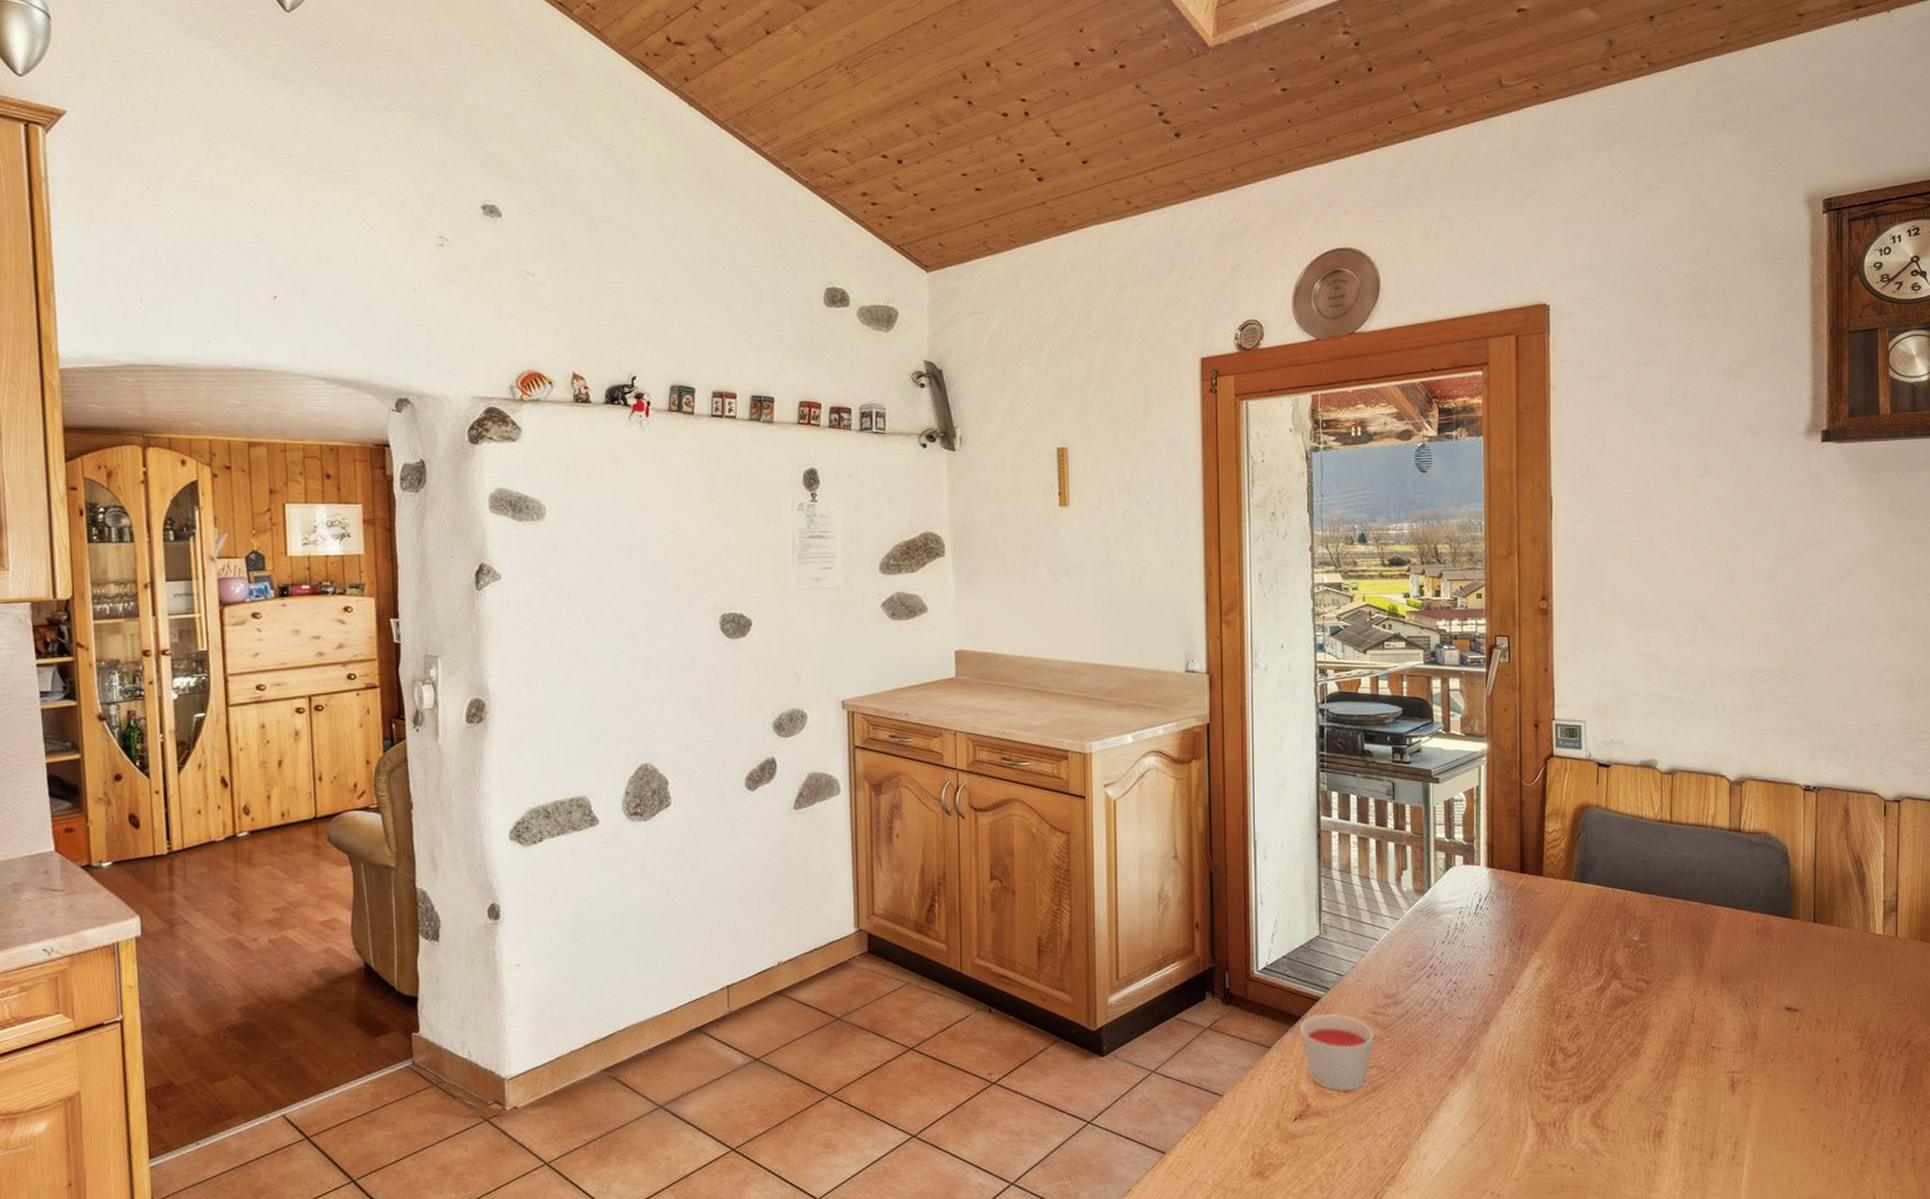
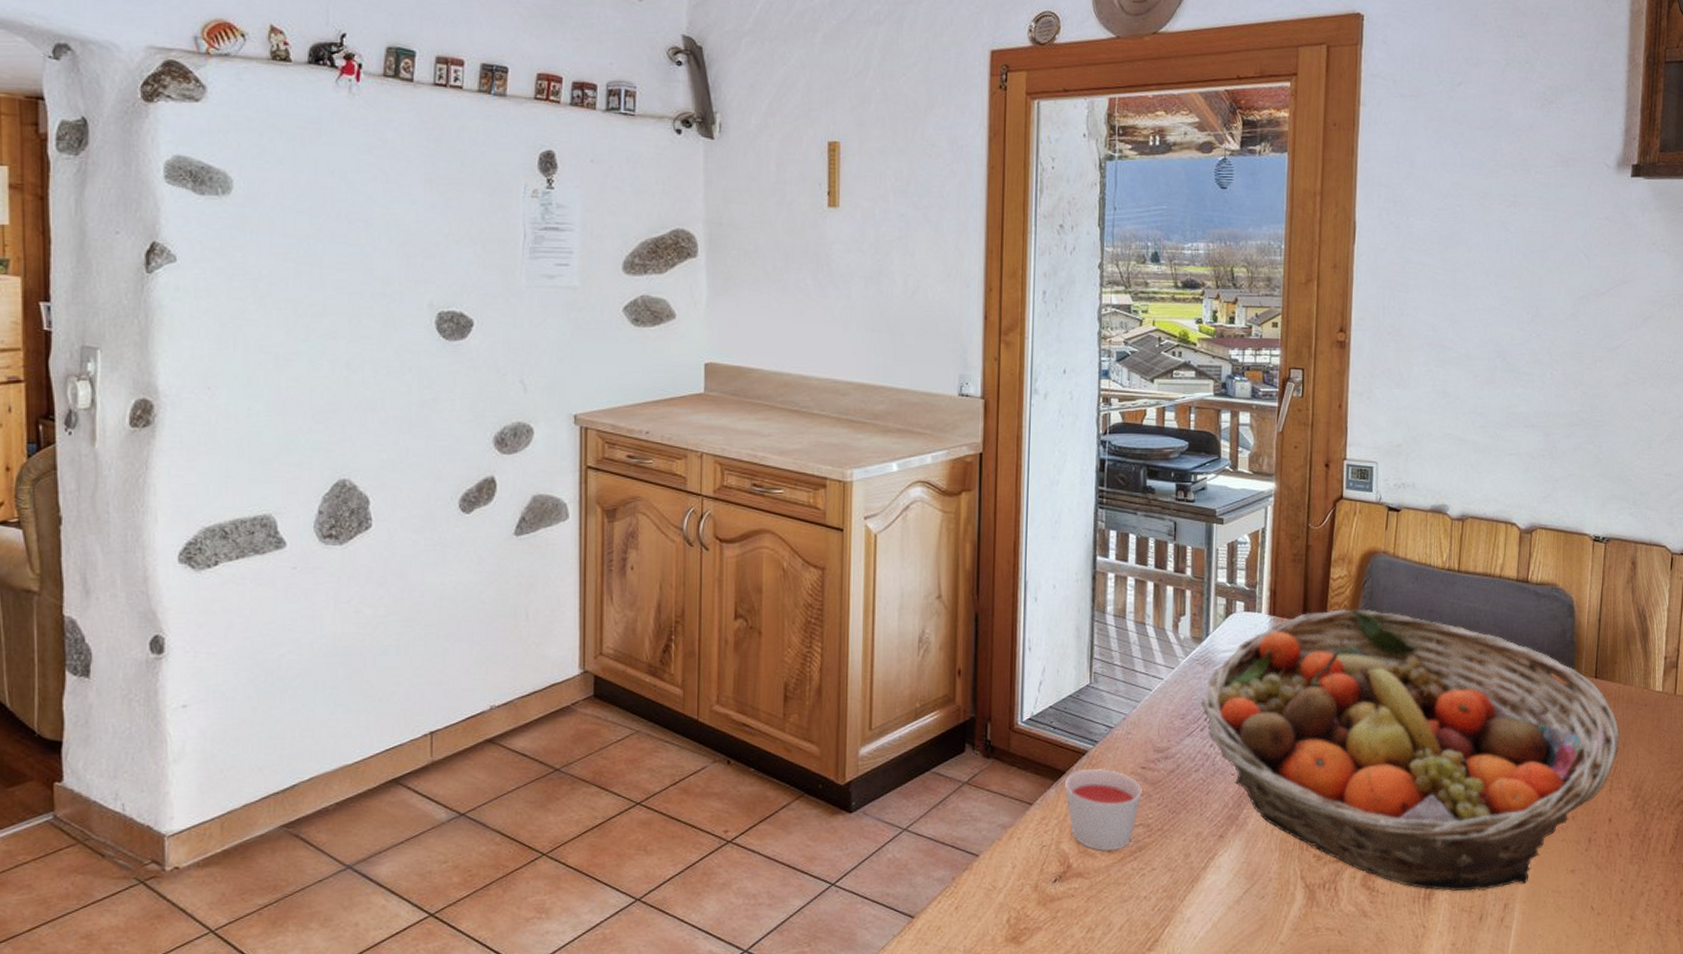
fruit basket: none [1426,859,1843,1130] -> present [1201,608,1620,892]

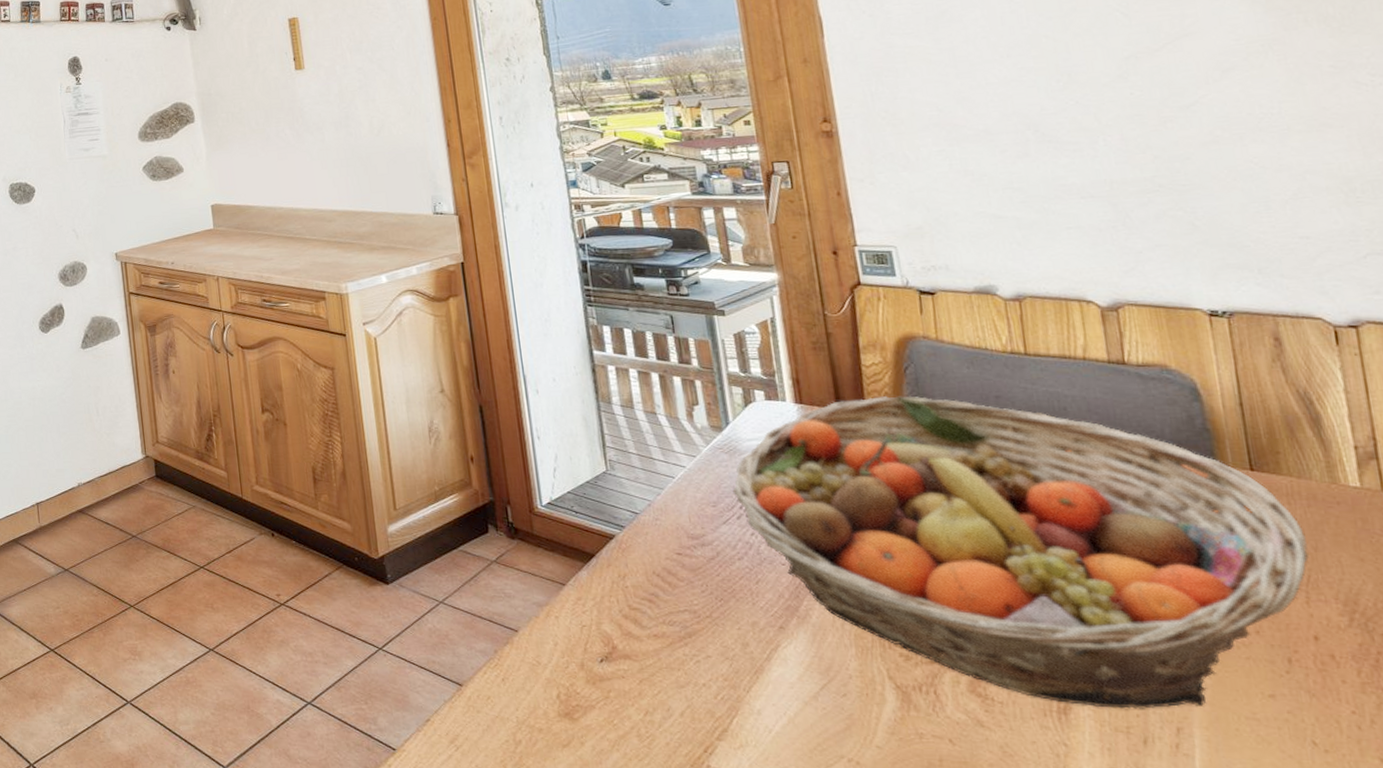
candle: present [1064,768,1142,851] -> none [595,552,682,634]

